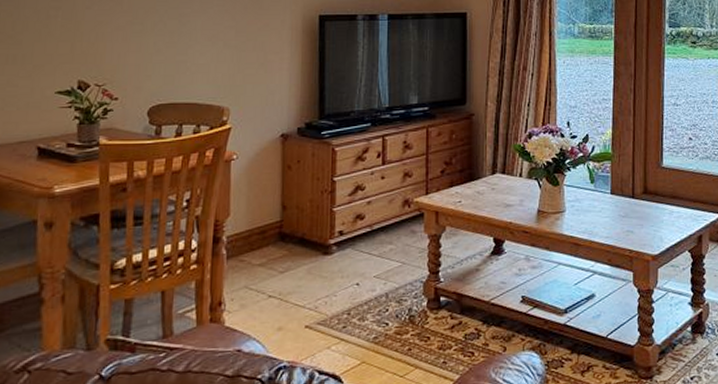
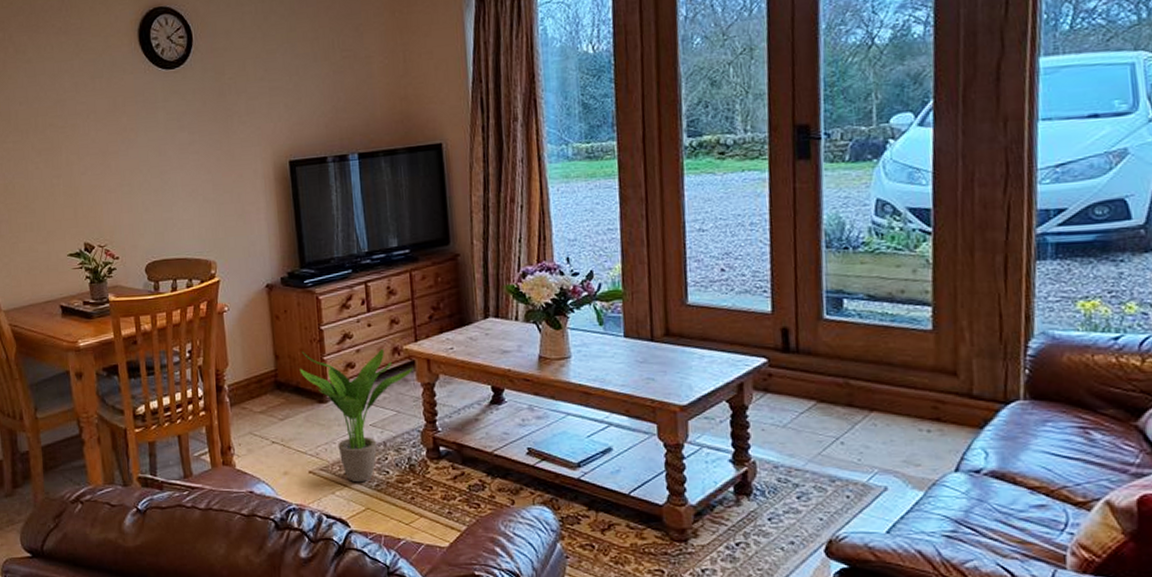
potted plant: none [307,201,422,336] -> present [299,348,414,483]

